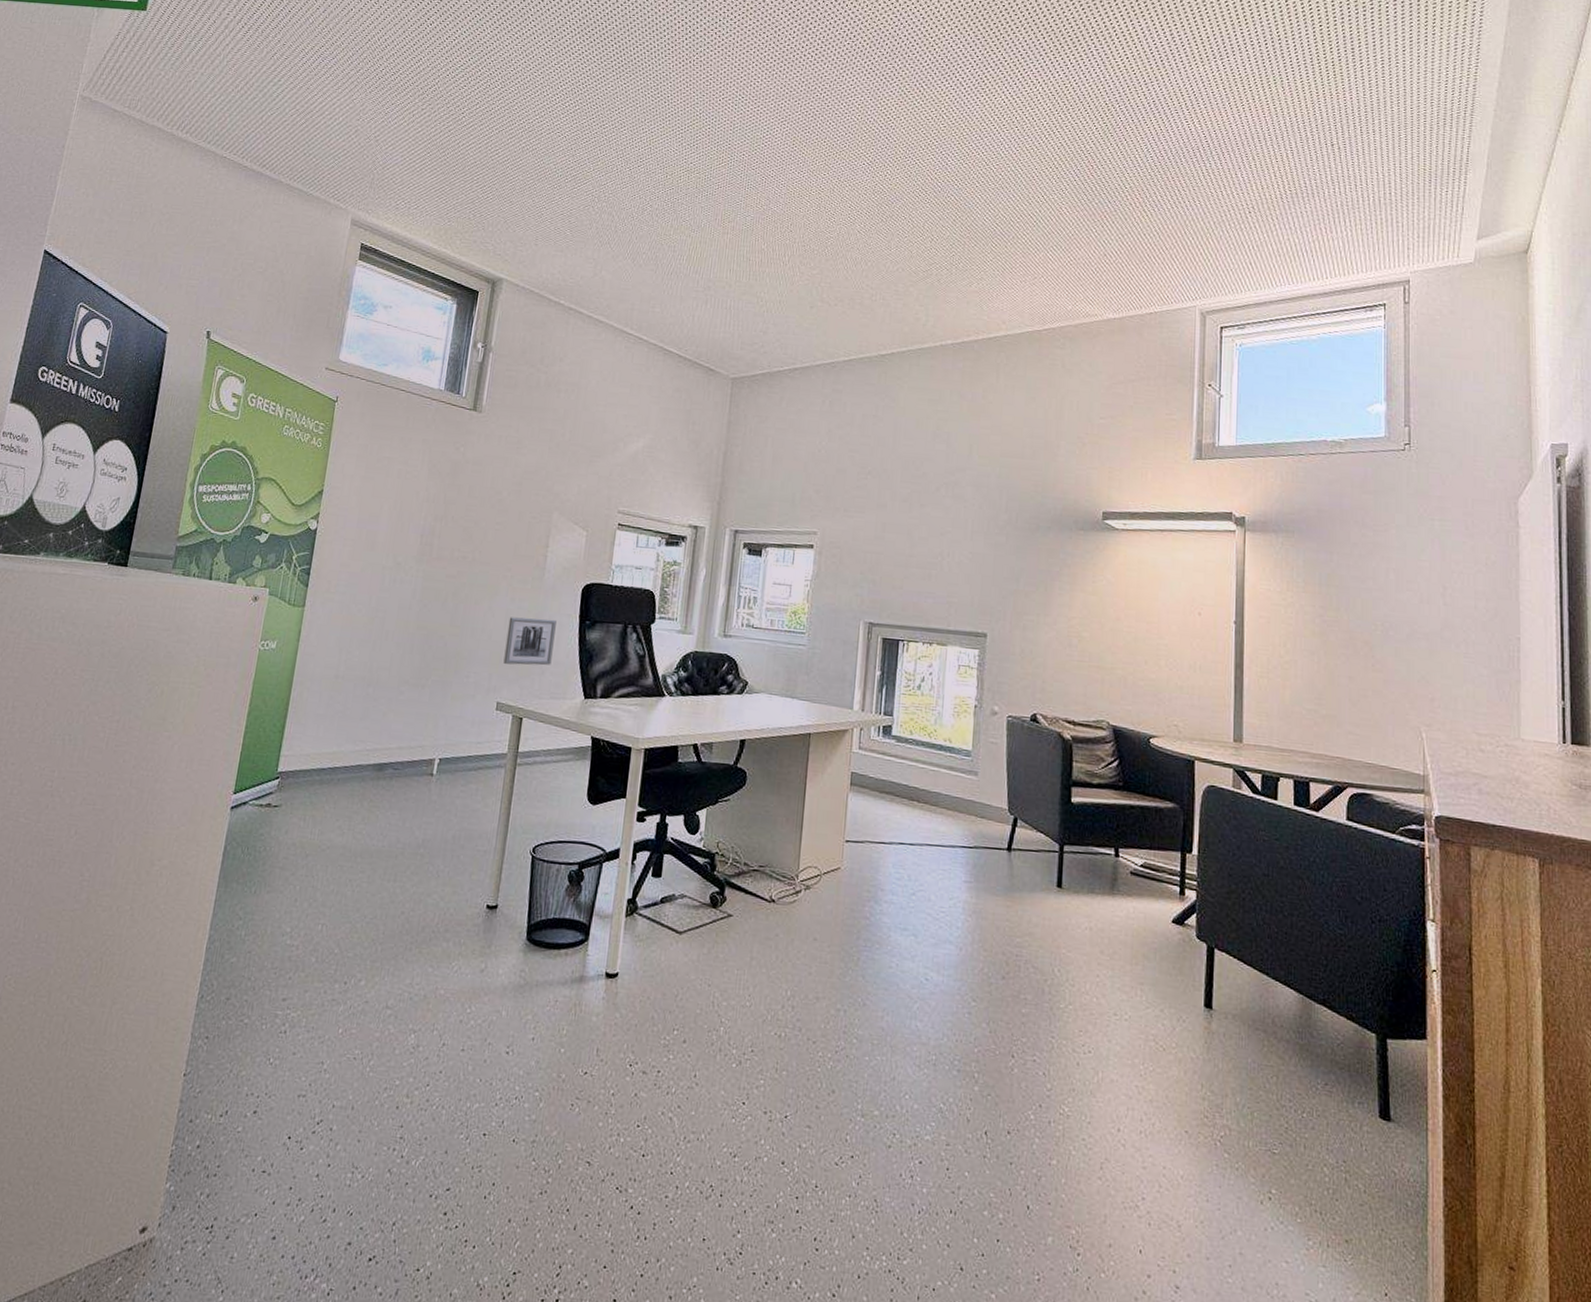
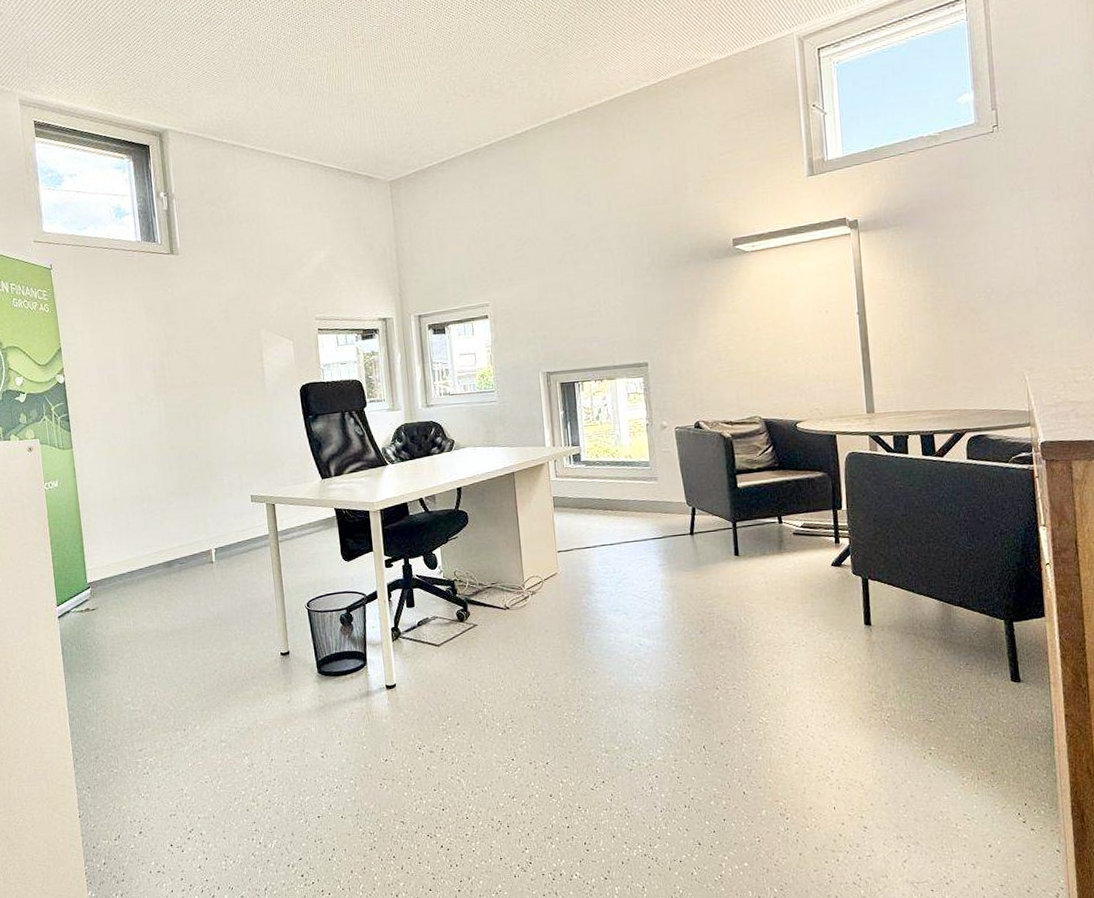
wall art: present [503,617,557,666] -> none [244,419,288,463]

